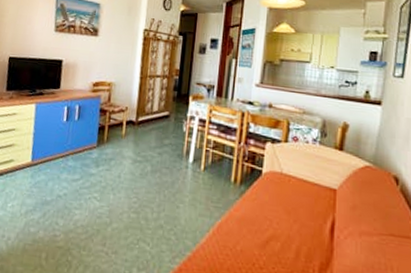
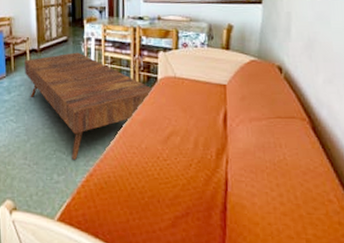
coffee table: none [117,130,256,254] -> present [24,52,153,160]

